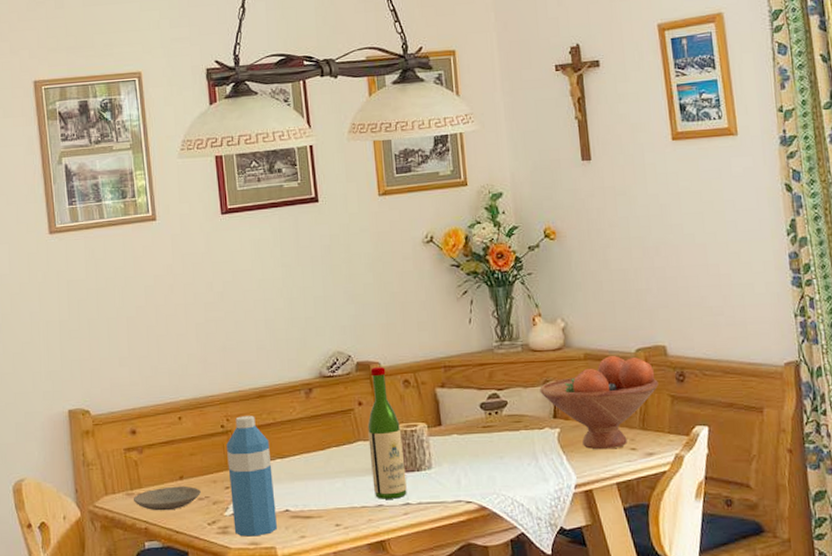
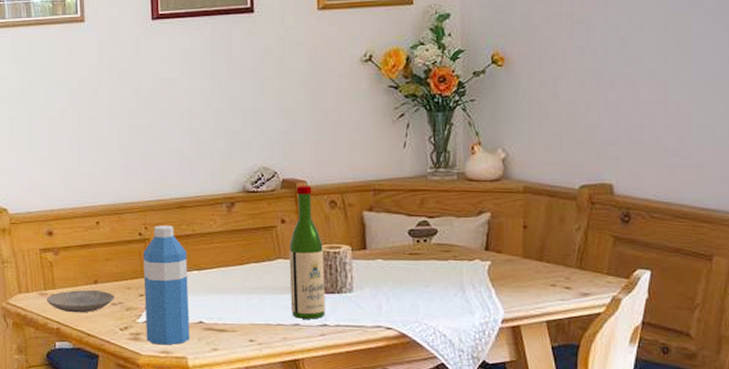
fruit bowl: present [540,356,659,450] -> none [473,191,601,287]

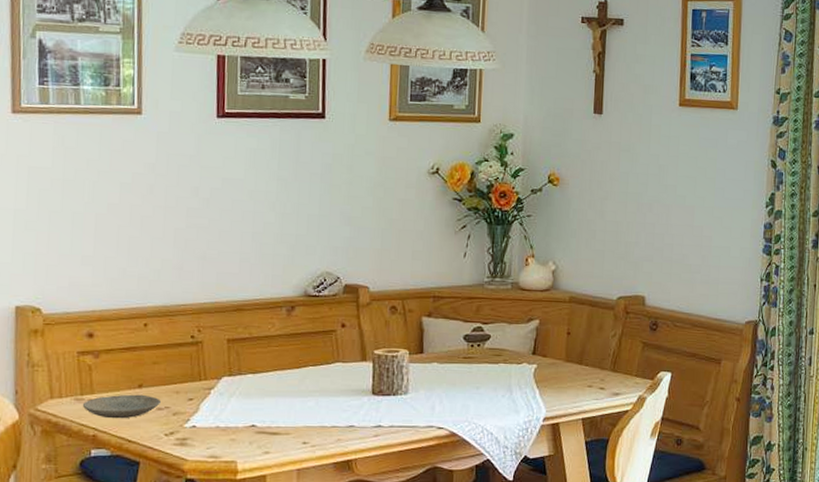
water bottle: present [143,225,189,345] -> none [193,328,242,450]
wine bottle: present [289,185,325,319] -> none [346,290,382,421]

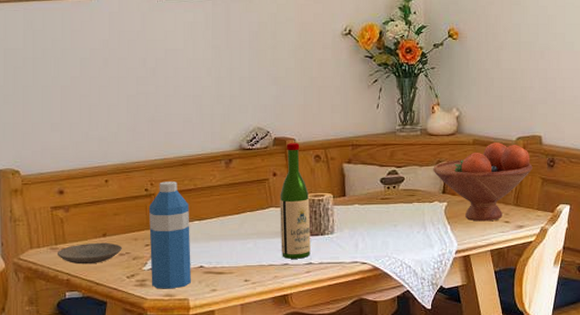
water bottle: none [193,328,242,450] -> present [149,181,191,289]
wine bottle: none [346,290,382,421] -> present [280,142,311,259]
fruit bowl: none [523,301,633,387] -> present [433,143,533,222]

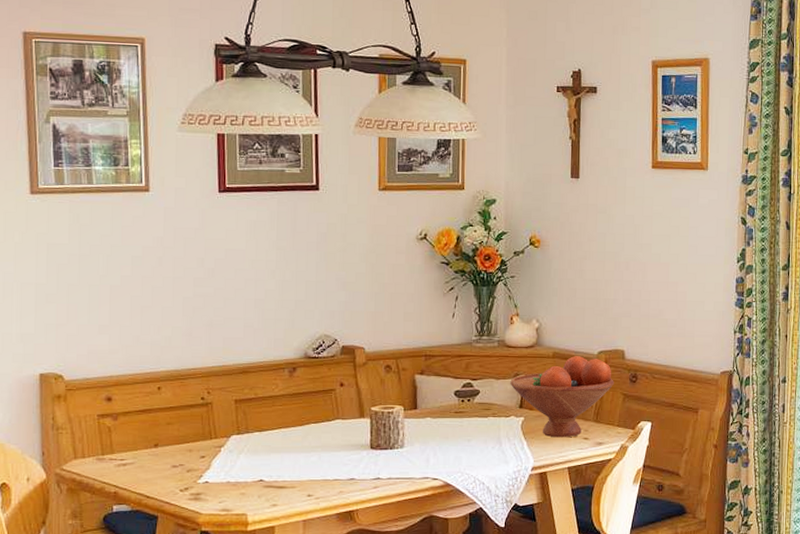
plate: present [57,242,123,265] -> none [103,453,176,476]
water bottle: present [149,181,191,289] -> none [205,390,250,503]
wine bottle: present [280,142,311,259] -> none [346,351,379,473]

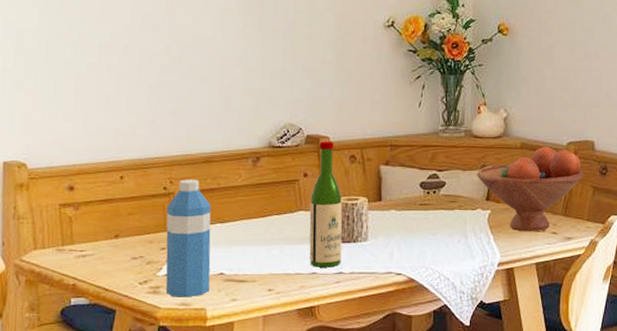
water bottle: none [205,390,250,503] -> present [165,179,211,298]
wine bottle: none [346,351,379,473] -> present [309,140,343,268]

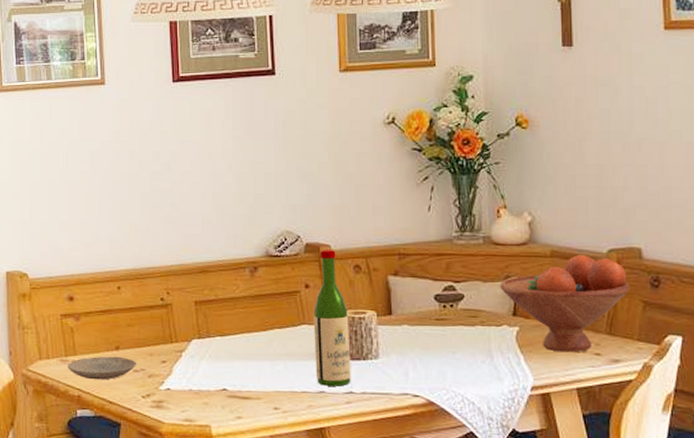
plate: none [63,244,136,268] -> present [67,356,138,380]
water bottle: present [165,179,211,298] -> none [166,290,213,413]

